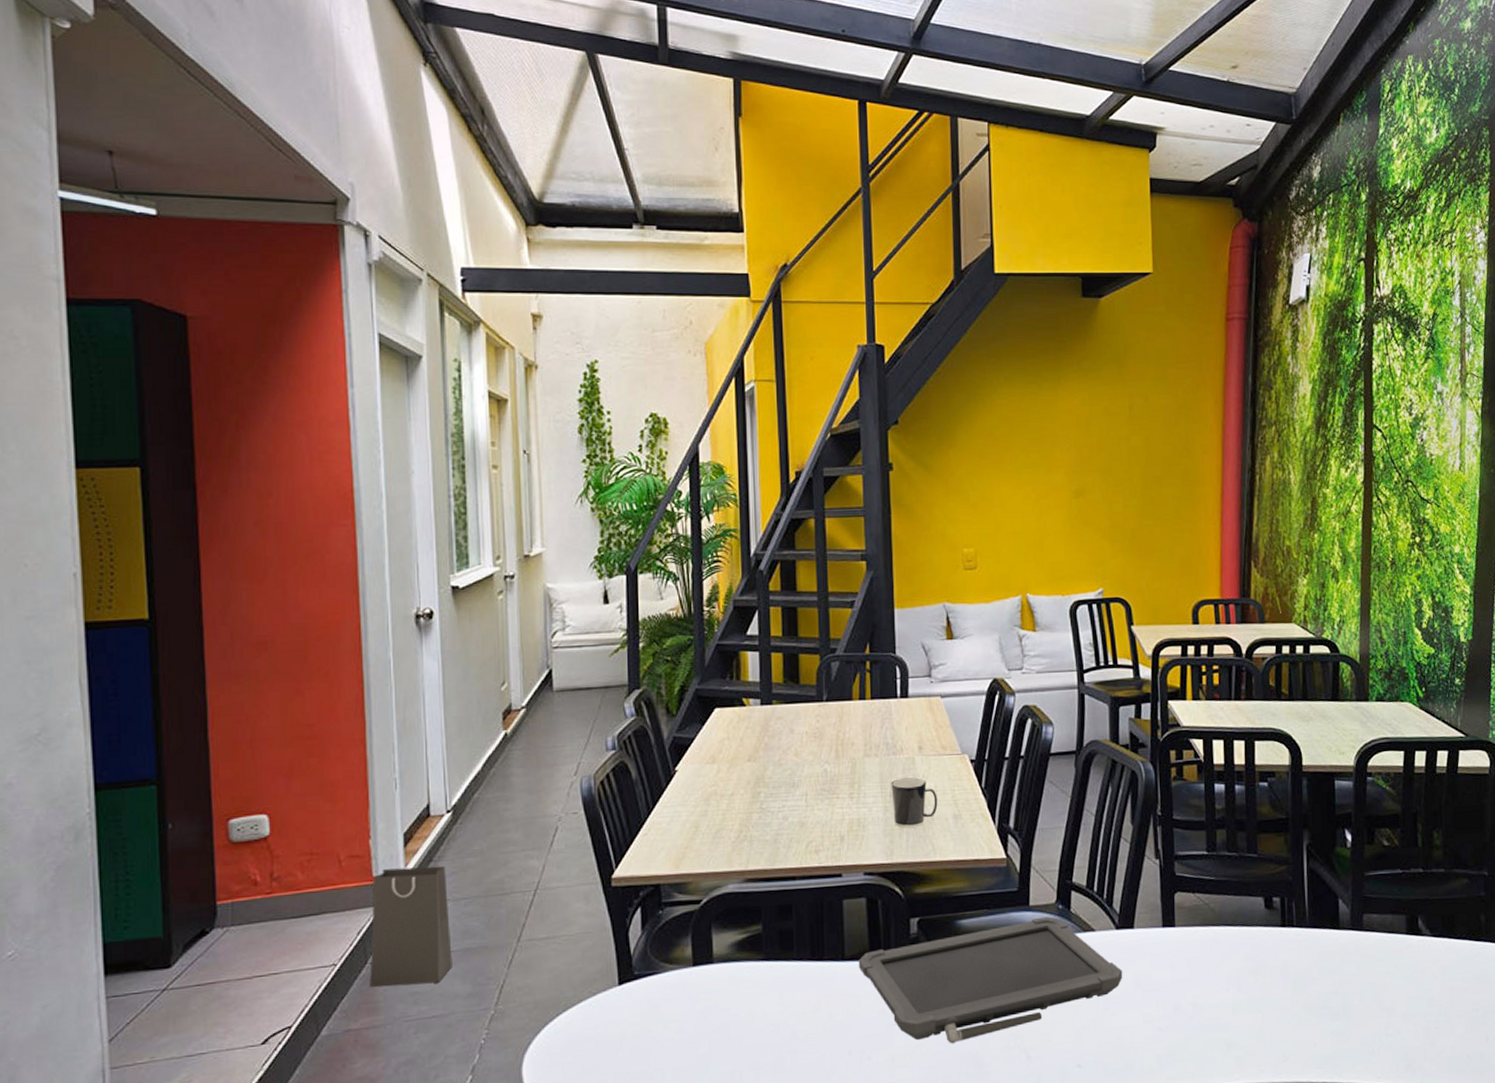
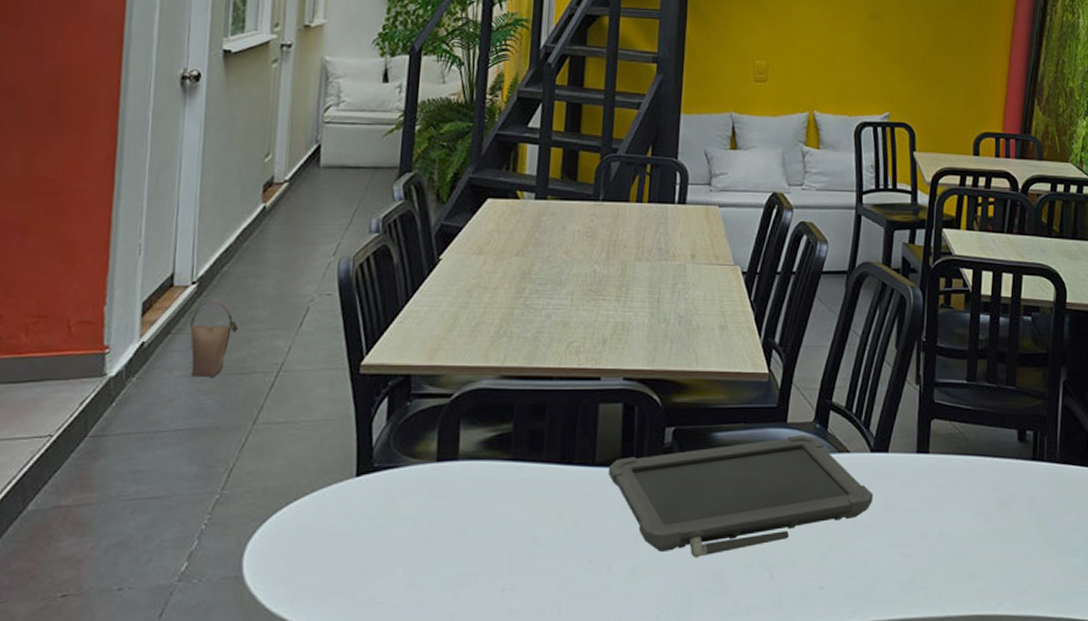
shopping bag: present [369,865,453,987] -> none [87,338,184,463]
handbag: none [450,826,494,901] -> present [190,299,238,377]
mug: present [891,777,938,829] -> none [659,285,706,336]

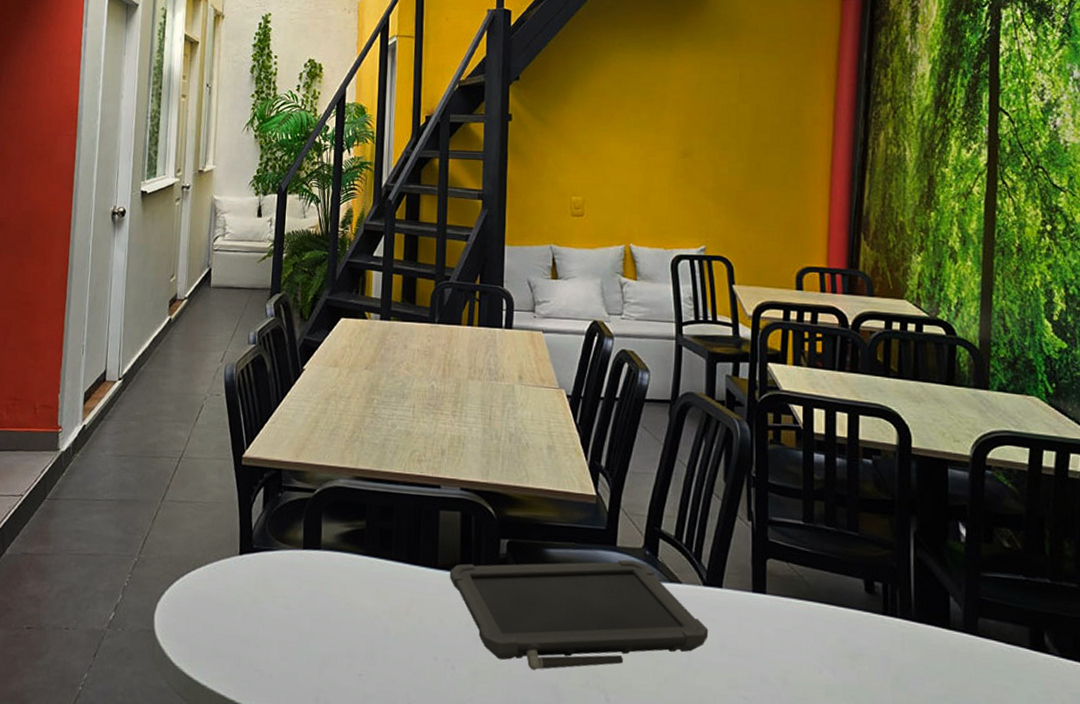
handbag: present [190,299,238,377] -> none [117,393,151,458]

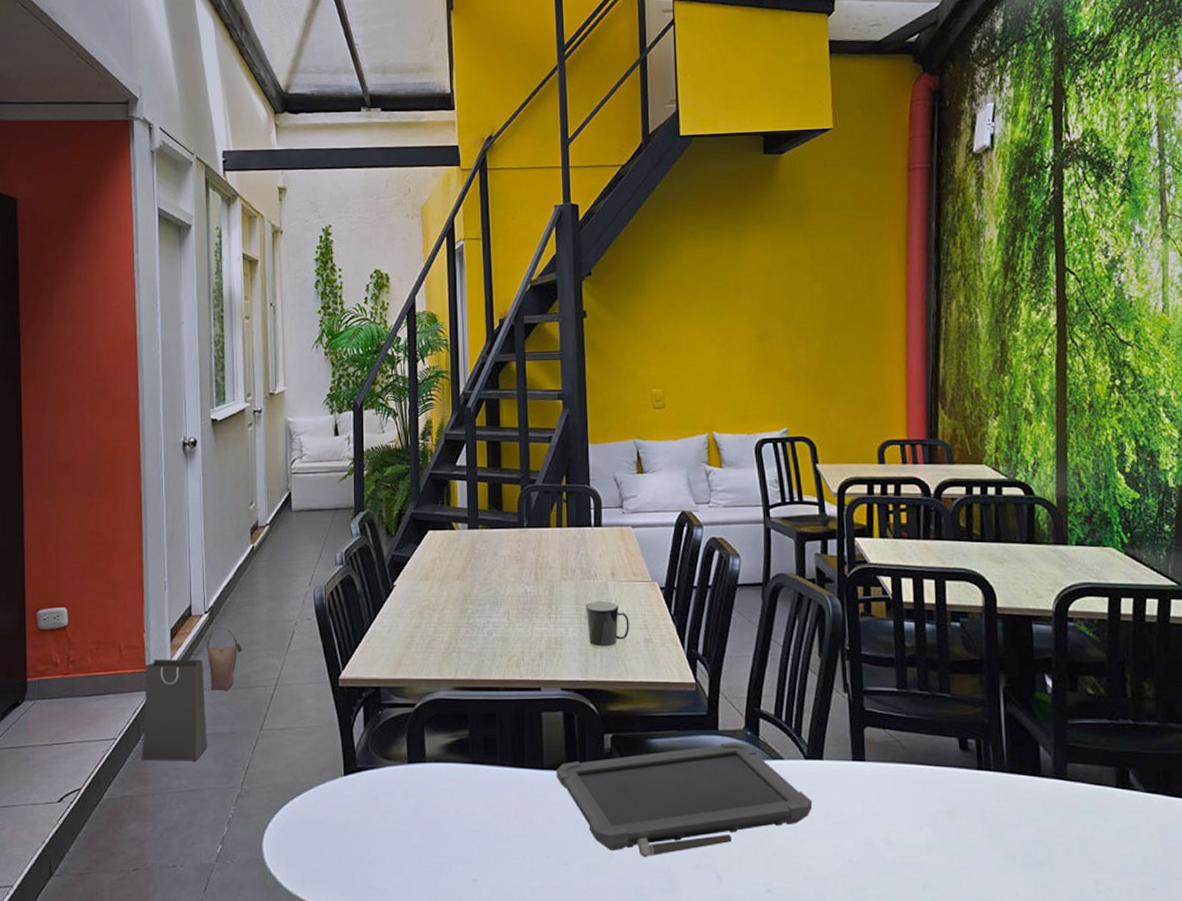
shopping bag: none [45,421,113,526] -> present [142,659,207,761]
handbag: none [117,393,151,458] -> present [207,626,242,691]
mug: none [490,403,534,453] -> present [586,602,630,649]

